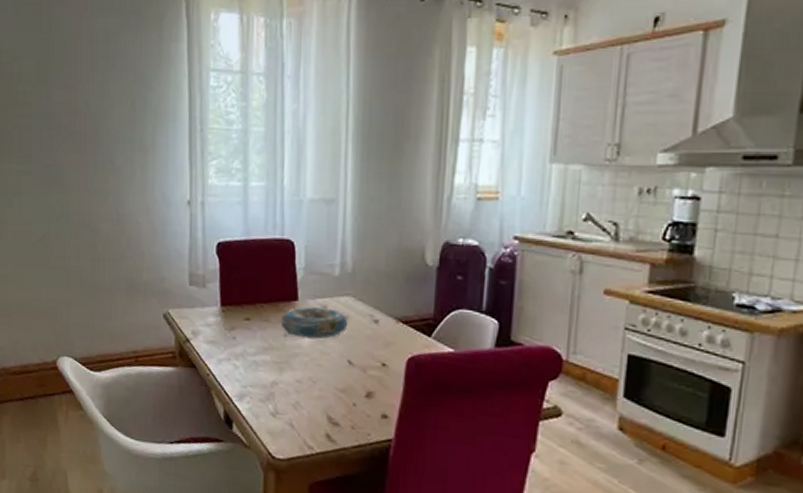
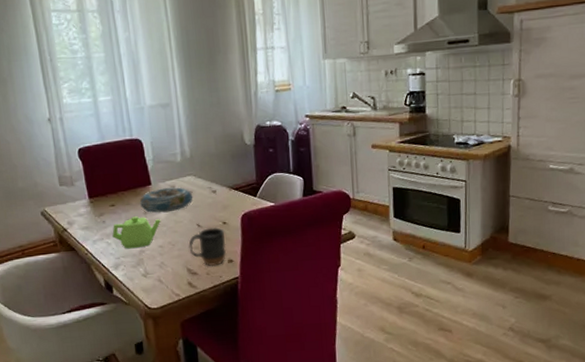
teapot: none [242,337,303,379] -> present [112,216,160,249]
mug: none [333,367,383,420] -> present [188,226,227,267]

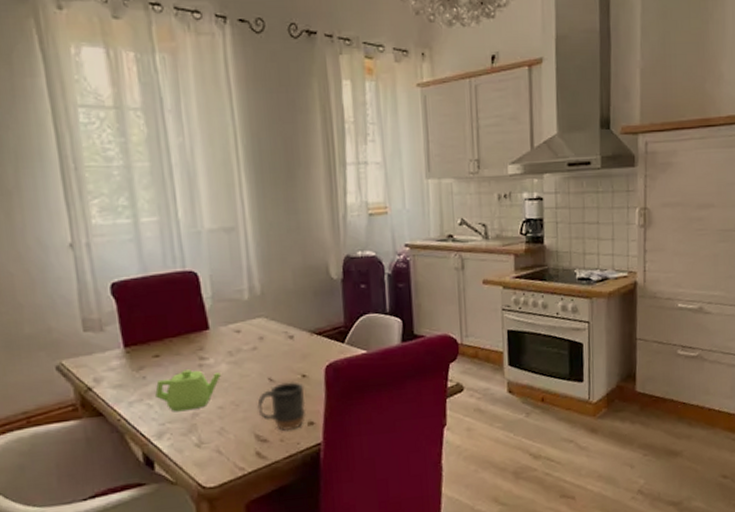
decorative bowl: present [139,186,193,214] -> none [193,331,264,366]

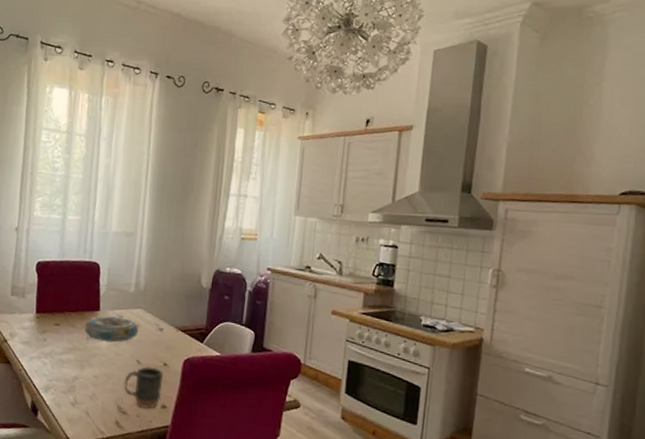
teapot: present [155,369,220,412] -> none [50,340,101,374]
decorative bowl: none [193,331,264,366] -> present [84,316,139,343]

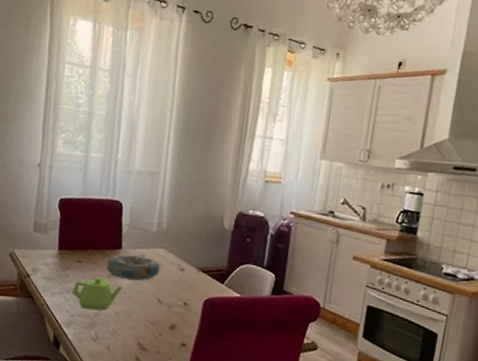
teapot: none [50,340,101,374] -> present [72,277,122,311]
mug: present [124,366,164,410] -> none [144,305,185,347]

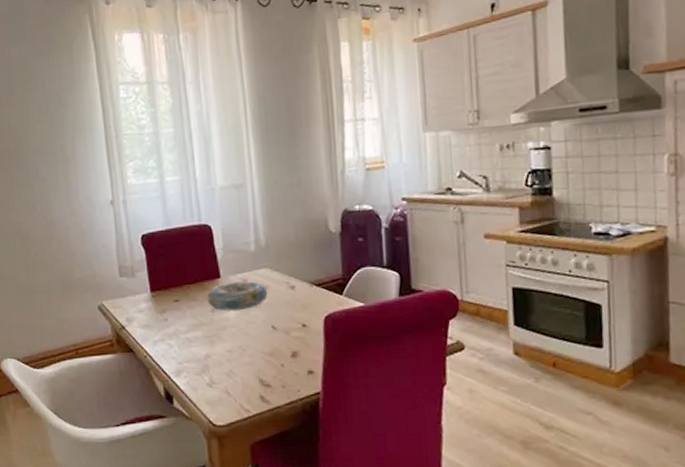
teapot: present [72,277,122,311] -> none [175,314,230,353]

